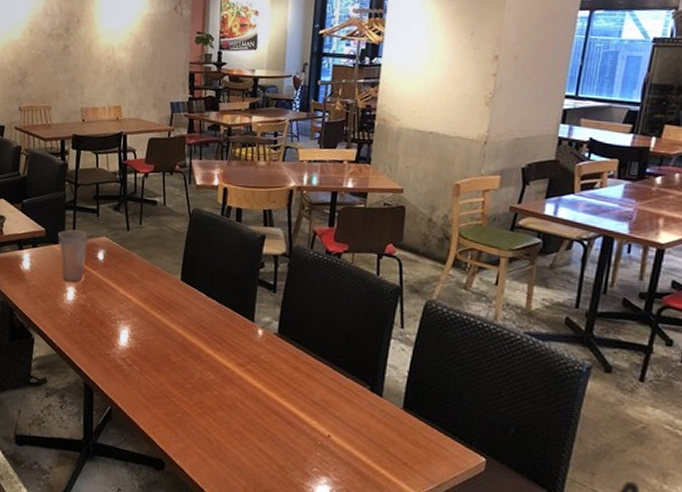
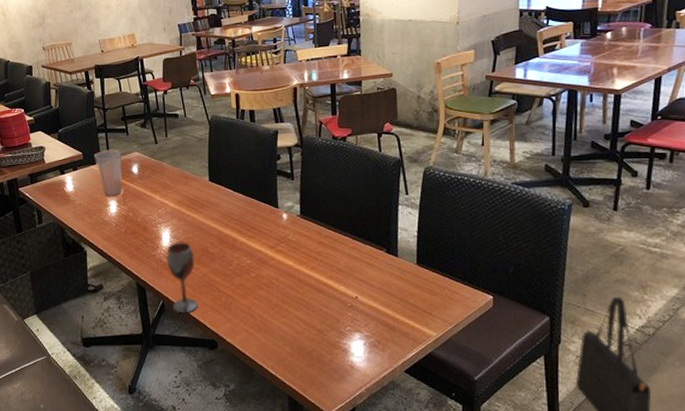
wine glass: none [120,343,153,426] -> present [165,242,199,314]

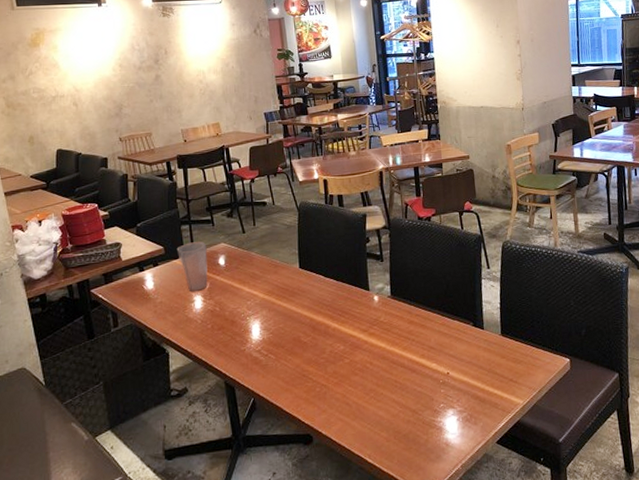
wine glass: present [165,242,199,314] -> none [255,333,292,410]

